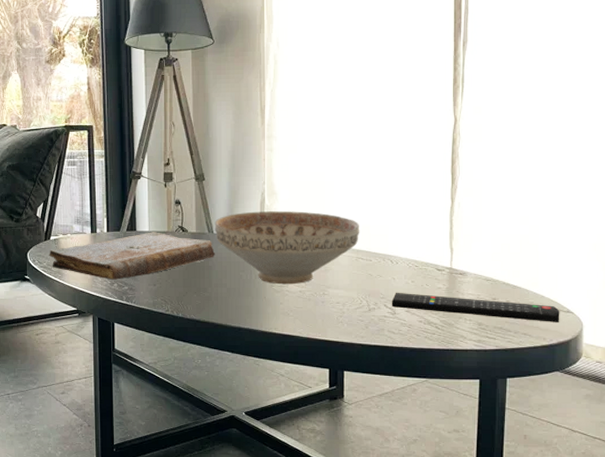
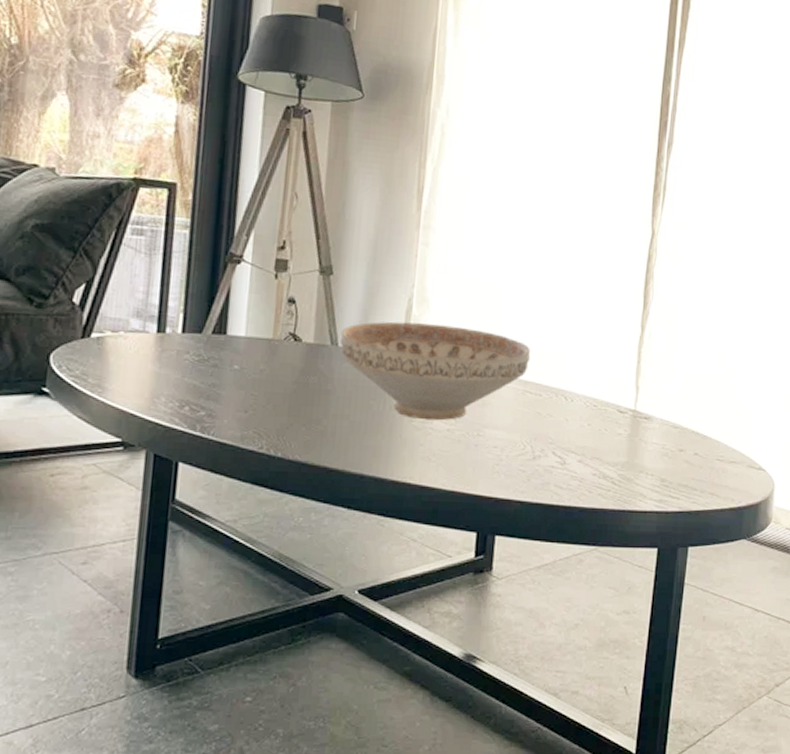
book: present [49,232,216,280] -> none [85,337,339,401]
remote control: present [391,292,560,322] -> none [561,436,751,481]

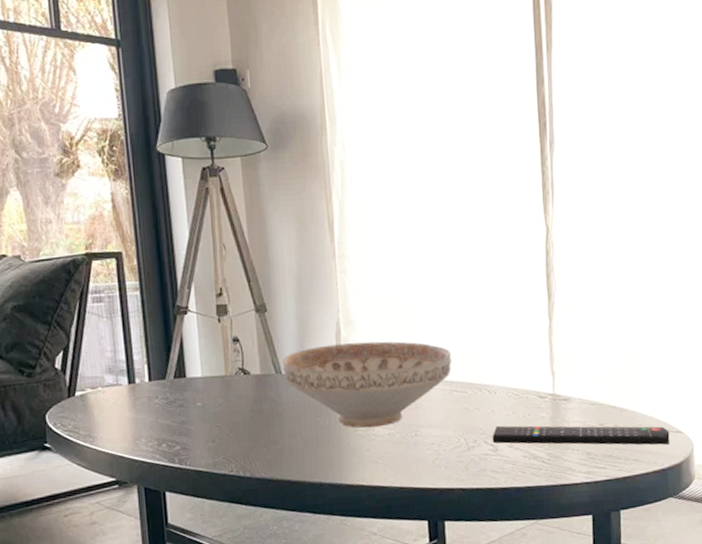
remote control: none [561,436,751,481] -> present [492,425,670,445]

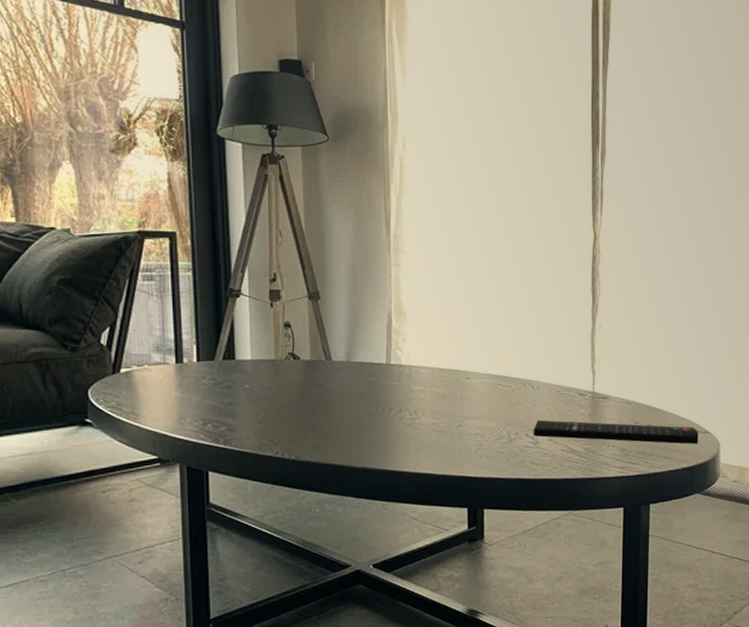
decorative bowl: present [282,341,452,428] -> none [333,334,499,417]

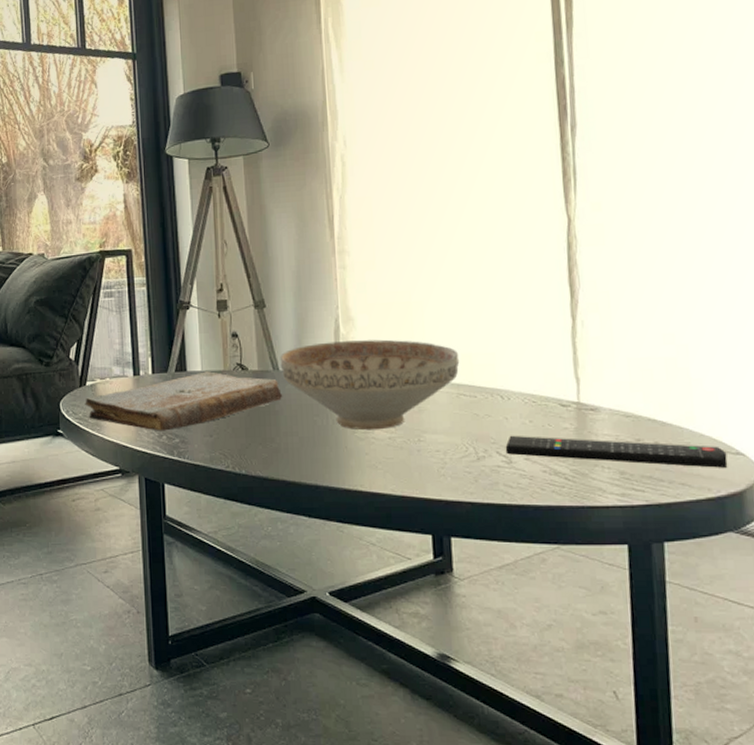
book: none [118,360,335,419] -> present [85,371,283,431]
decorative bowl: none [333,334,499,417] -> present [280,339,460,431]

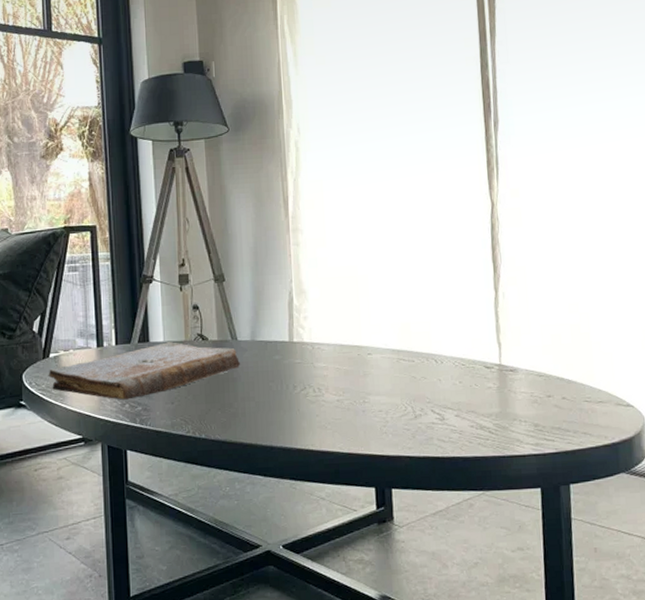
decorative bowl: present [280,339,460,431] -> none [238,310,400,394]
remote control: present [505,435,728,468] -> none [439,394,620,419]

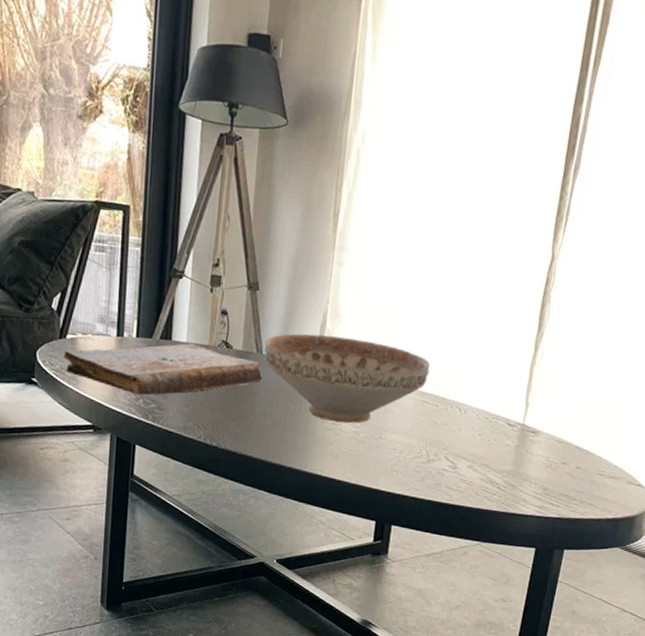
decorative bowl: none [238,310,400,394] -> present [264,334,431,423]

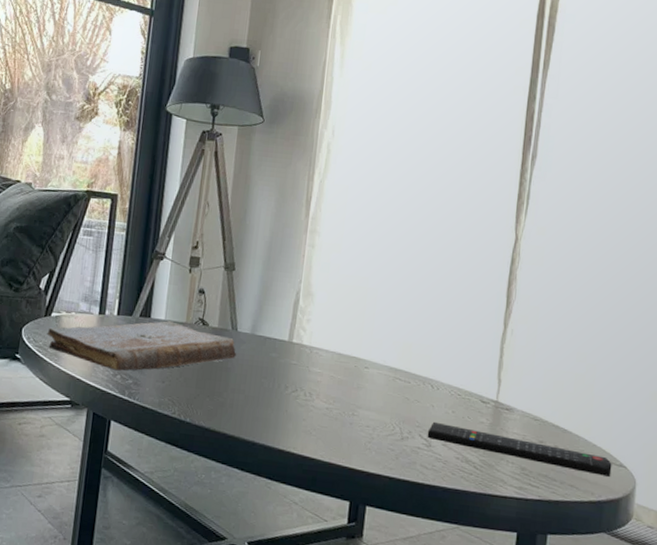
decorative bowl: present [264,334,431,423] -> none [239,311,402,400]
remote control: none [453,444,631,496] -> present [427,421,612,477]

